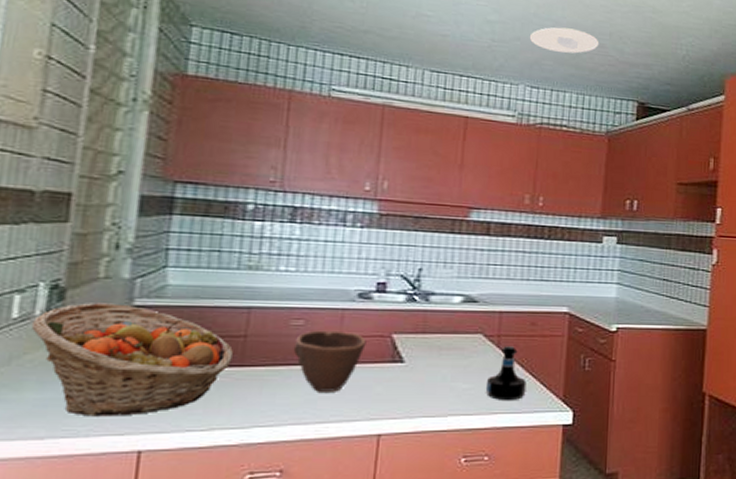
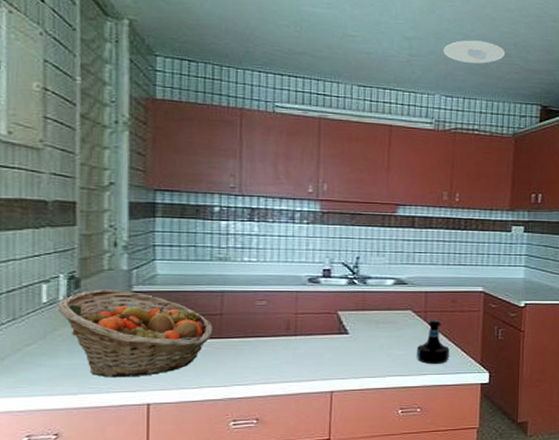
bowl: present [293,330,367,392] -> none [259,309,317,358]

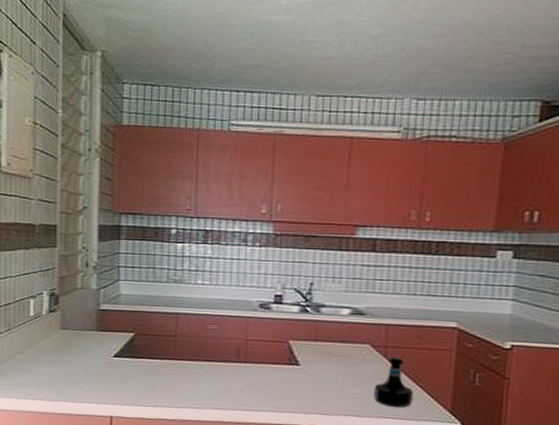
fruit basket: present [57,290,214,378] -> none [41,306,169,390]
recessed light: present [443,40,506,64] -> none [415,29,495,58]

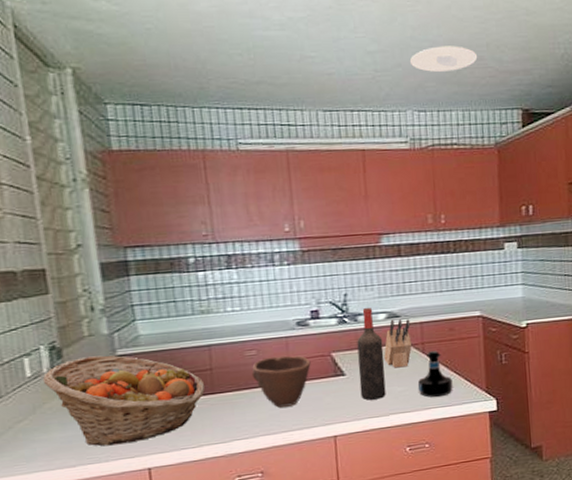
fruit basket: none [41,306,169,390] -> present [42,355,205,446]
bowl: none [210,334,268,386] -> present [251,355,311,408]
wine bottle: none [312,299,343,397] -> present [357,307,386,400]
knife block: none [342,316,376,369] -> present [384,319,412,368]
recessed light: none [415,29,495,58] -> present [409,46,478,72]

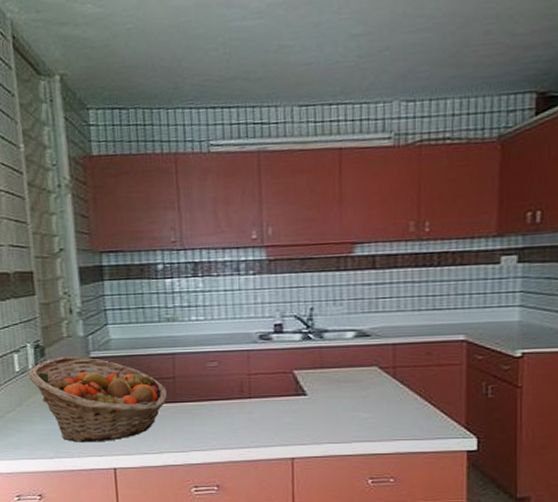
bowl: present [251,355,311,408] -> none [212,369,272,422]
wine bottle: present [357,307,386,400] -> none [321,323,350,424]
knife block: present [384,319,412,368] -> none [350,338,382,392]
recessed light: present [409,46,478,72] -> none [399,19,484,54]
tequila bottle: present [417,351,453,398] -> none [385,377,426,429]

